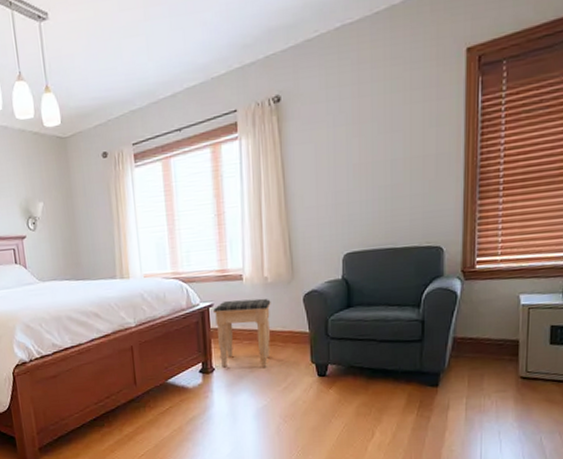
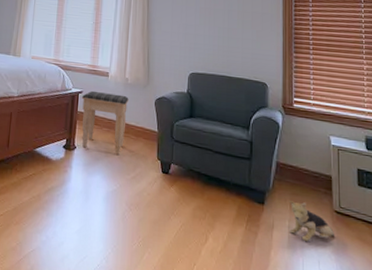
plush toy: none [467,375,520,416] -> present [289,201,335,242]

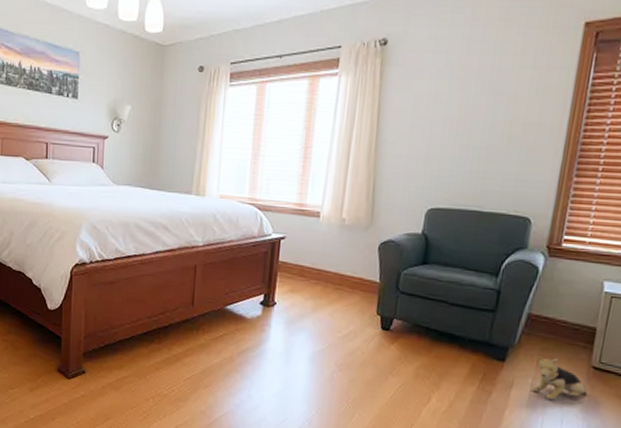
footstool: present [82,90,129,155] -> none [283,235,345,310]

